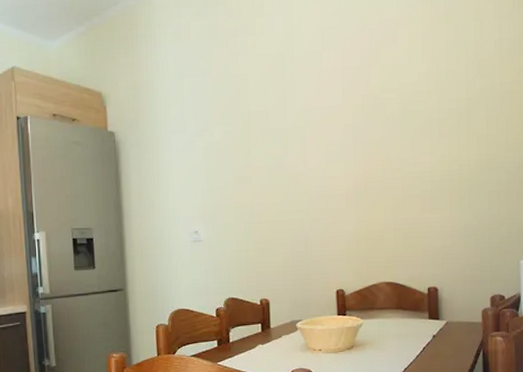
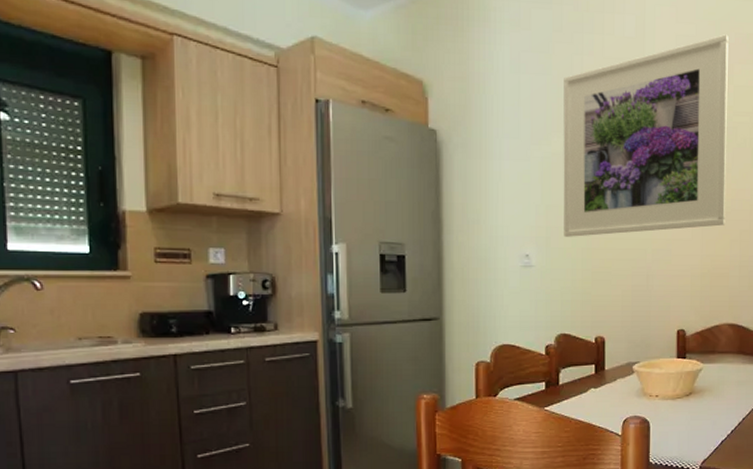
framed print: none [221,21,378,214] -> present [563,34,729,237]

